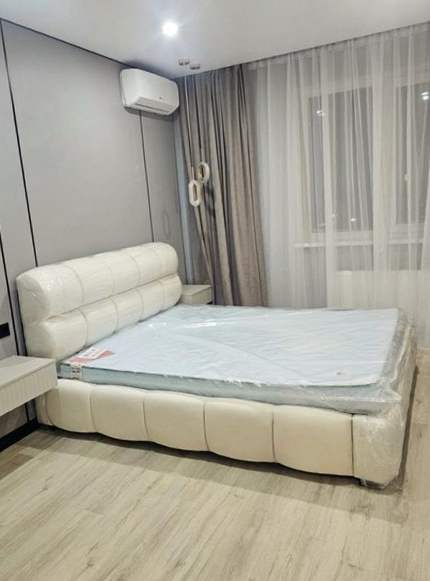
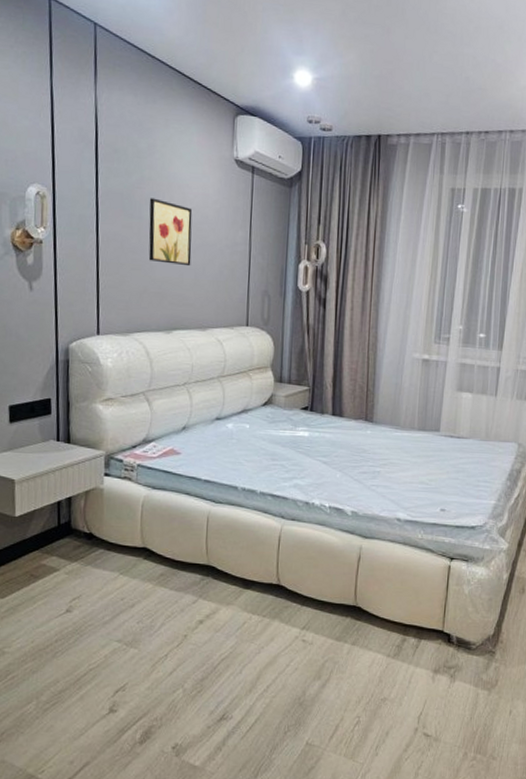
wall art: none [61,150,101,201] -> present [148,198,193,267]

